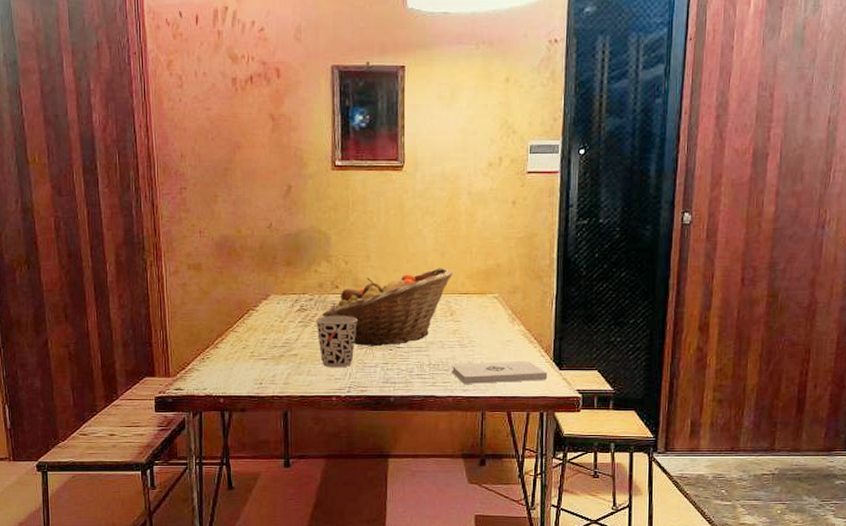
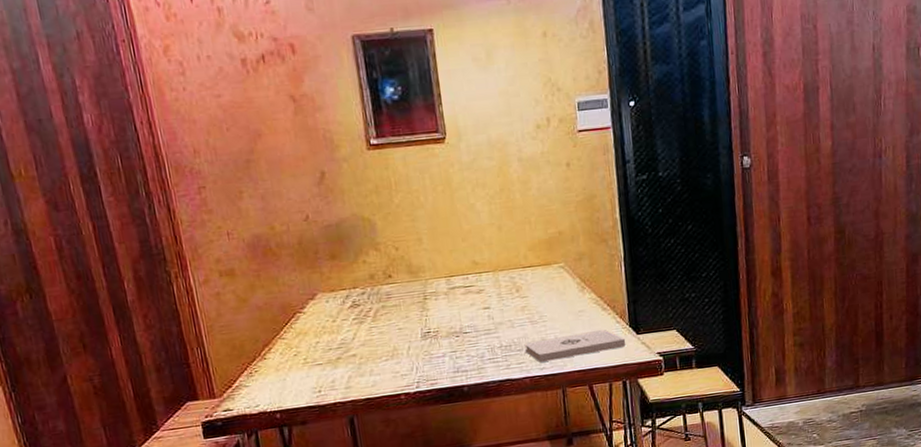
cup: present [316,316,357,368] -> none [371,306,418,365]
fruit basket: present [322,268,453,347] -> none [378,242,513,336]

